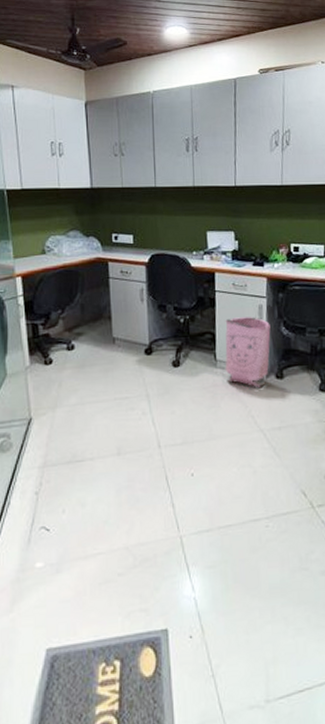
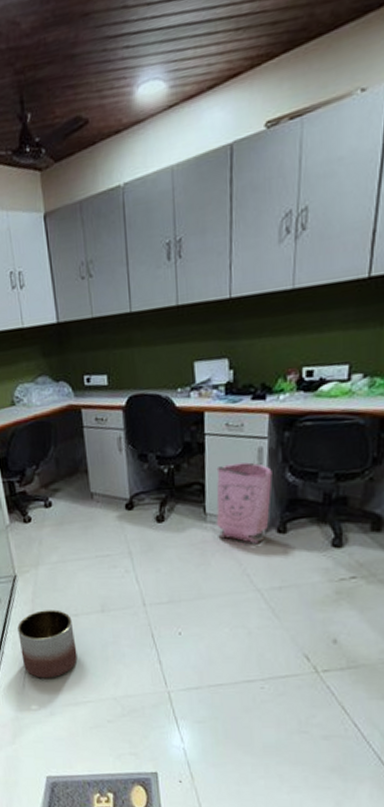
planter: none [28,454,90,531] -> present [17,610,78,678]

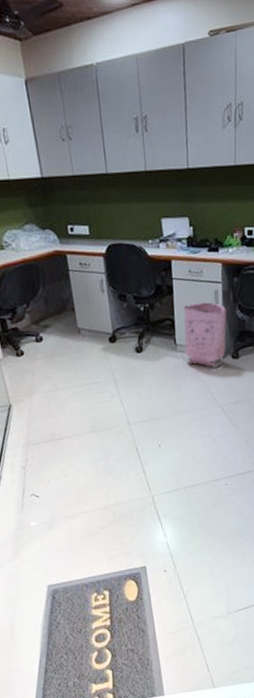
planter: present [17,610,78,678] -> none [14,433,72,497]

